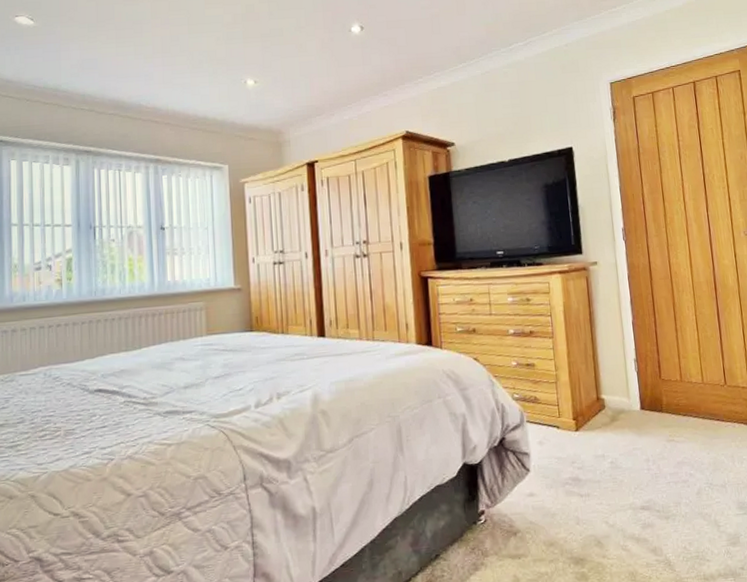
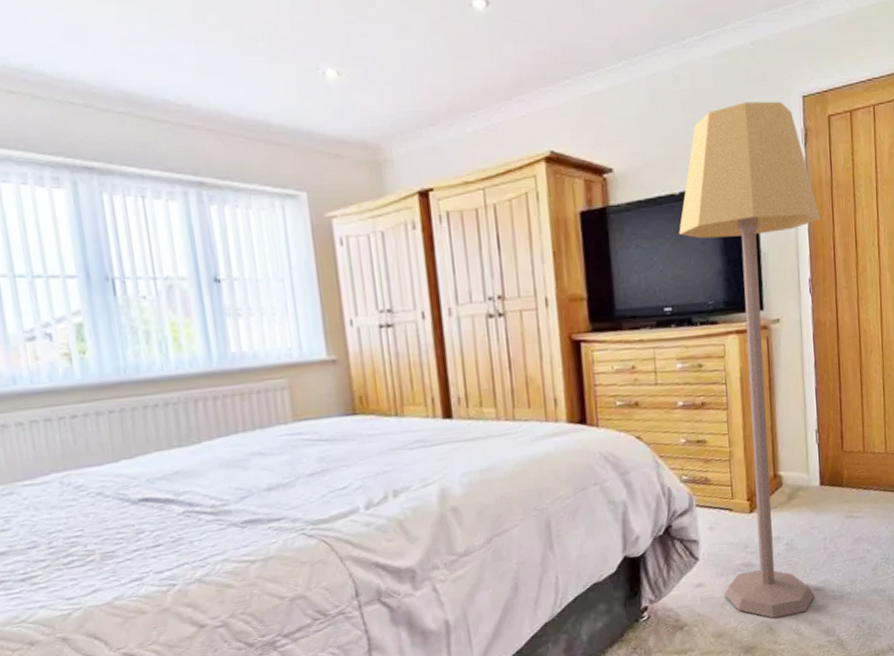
lamp: none [508,87,640,532] -> present [679,101,821,618]

